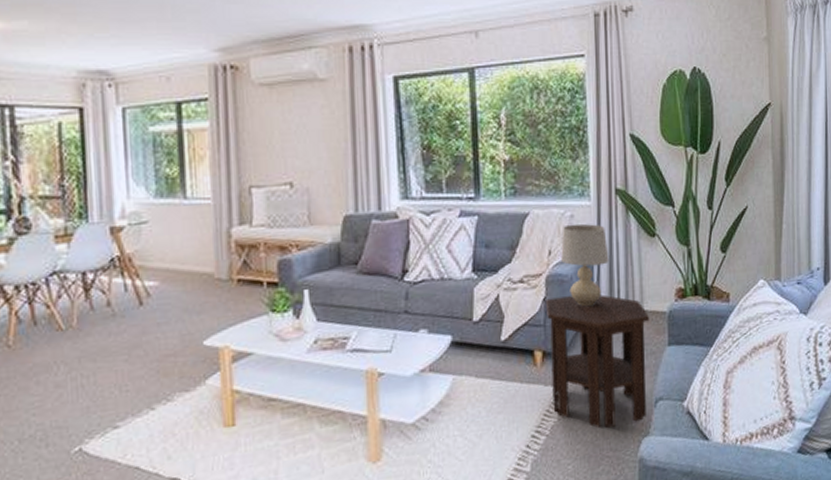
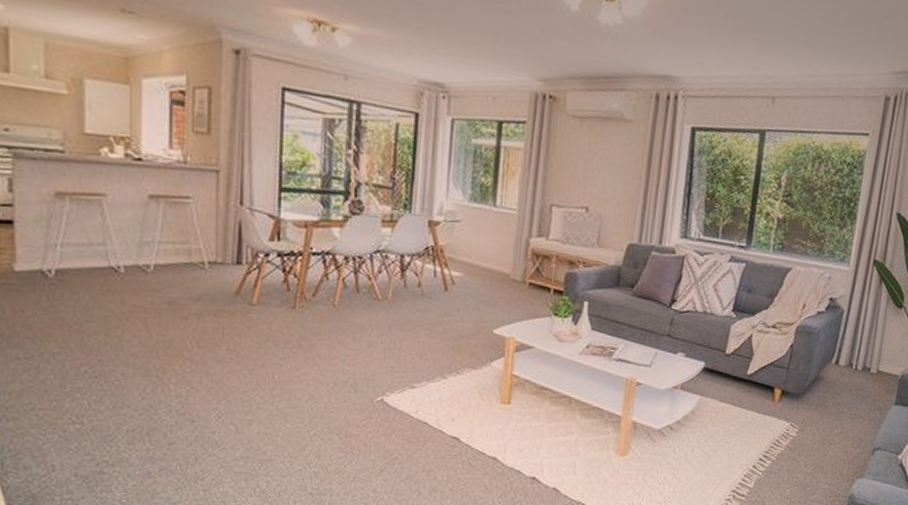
side table: present [546,294,650,428] -> none [782,345,883,464]
table lamp: present [561,223,609,307] -> none [813,284,858,359]

